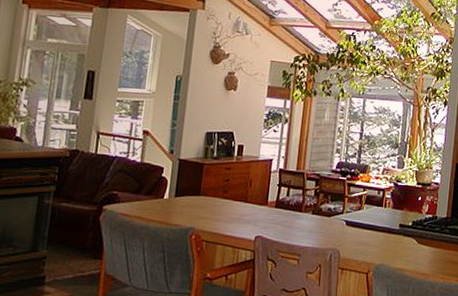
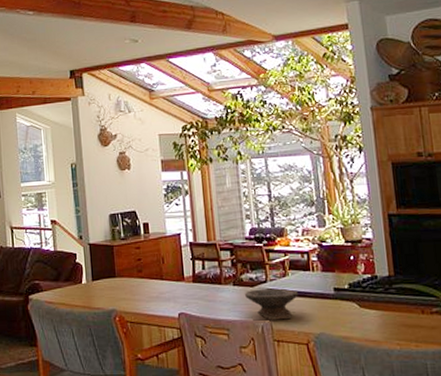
bowl: none [321,219,369,250] -> present [245,288,299,320]

